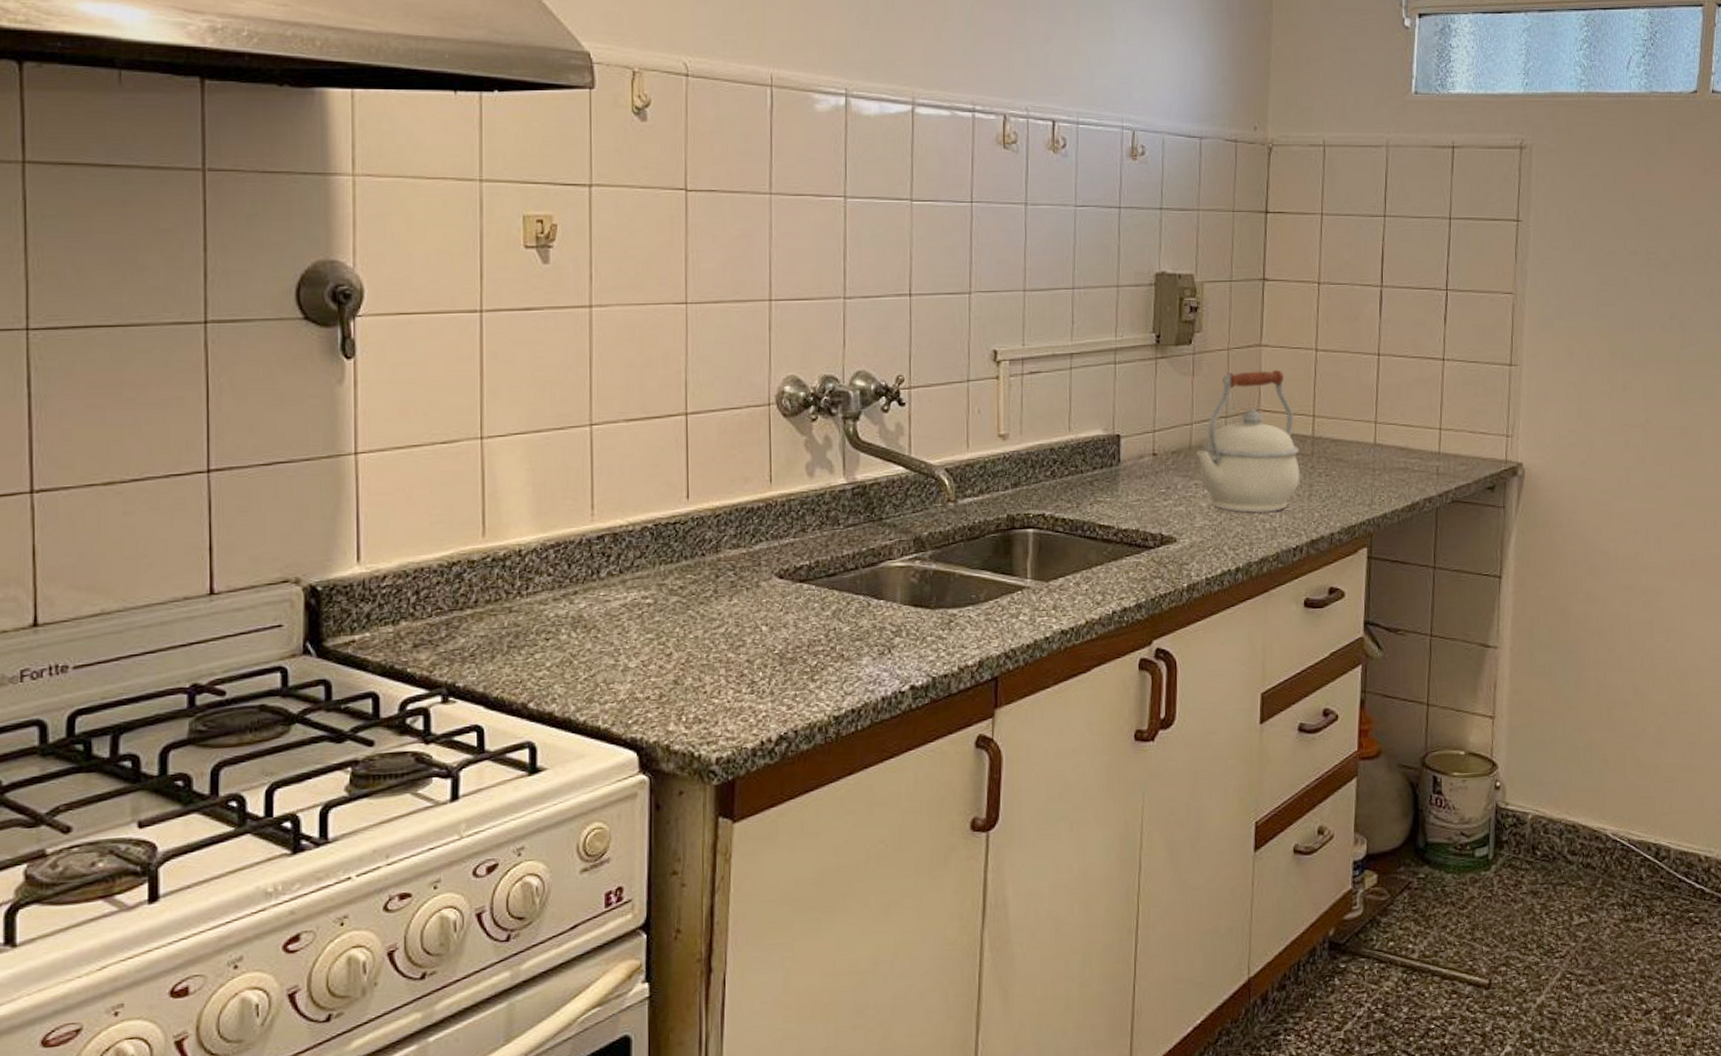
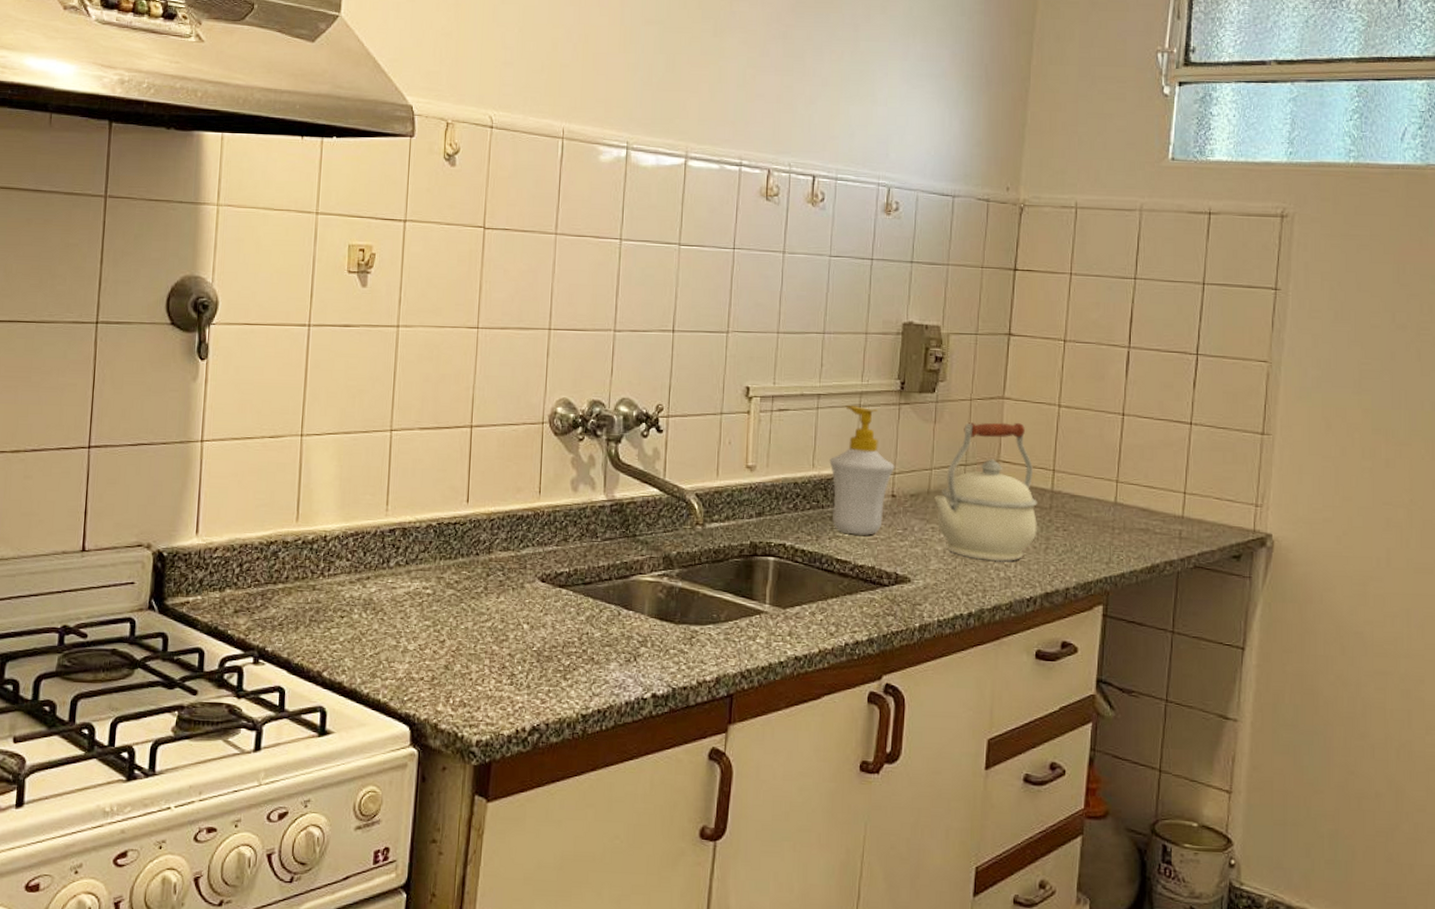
soap bottle: none [1086,363,1154,498] -> present [829,406,895,535]

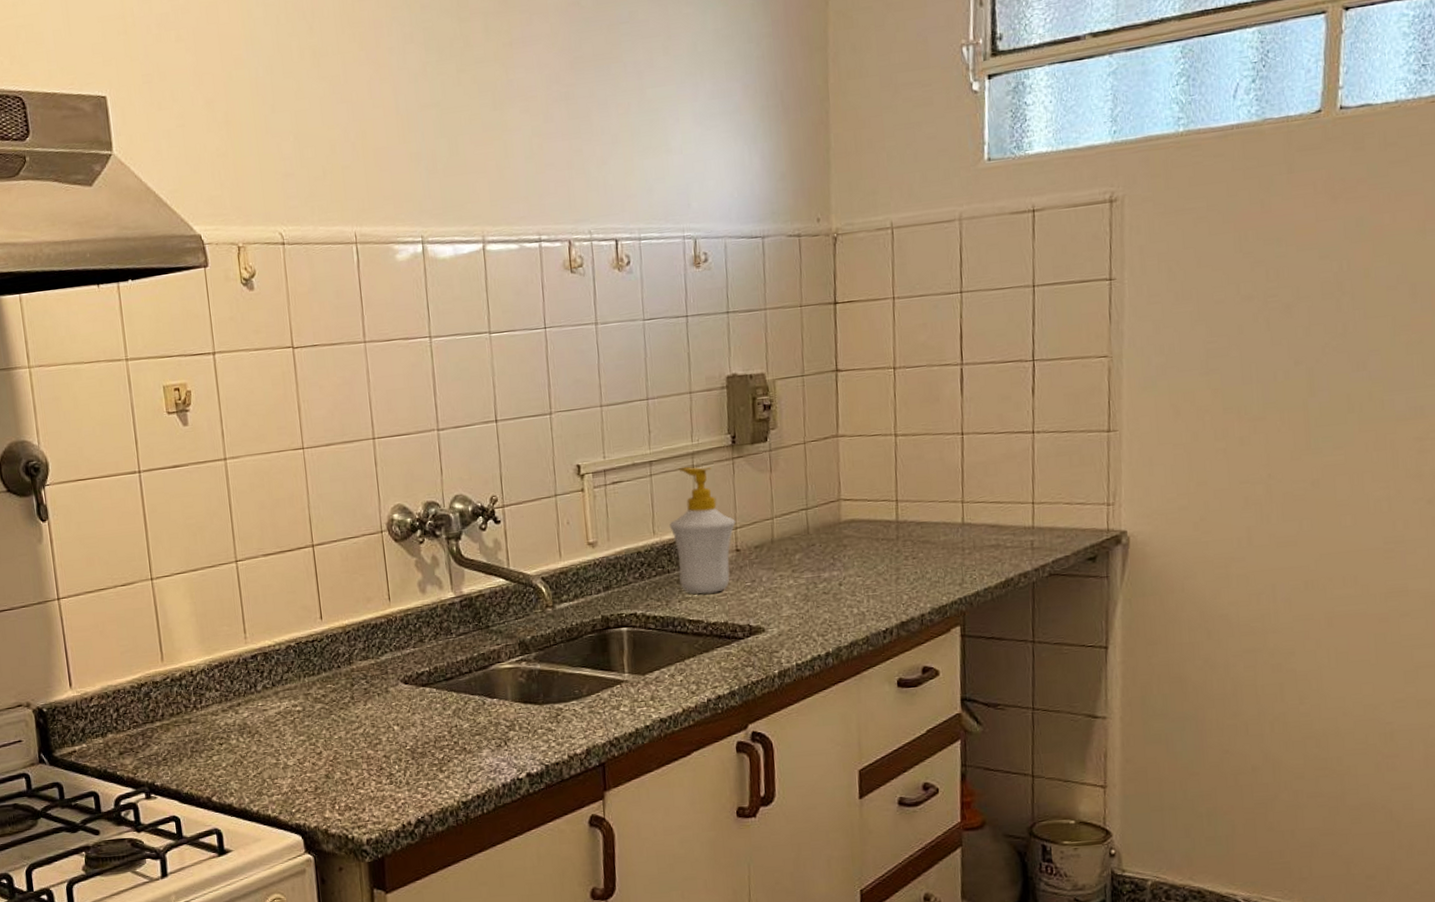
kettle: present [934,422,1038,562] -> none [779,459,887,599]

